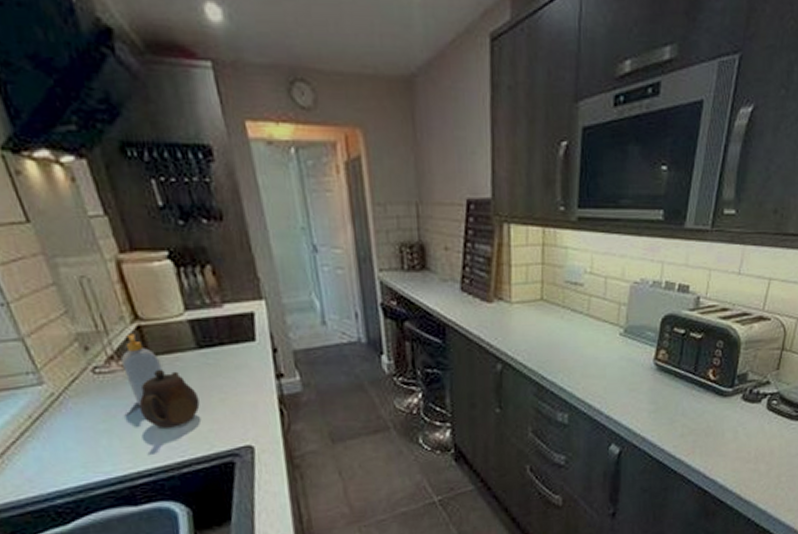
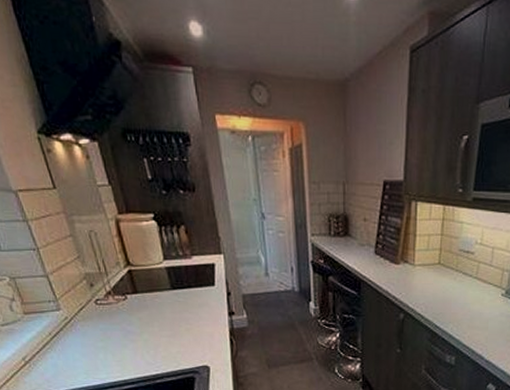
soap bottle: present [120,333,163,406] -> none [115,276,145,330]
teapot: present [138,369,200,430] -> none [127,303,171,350]

